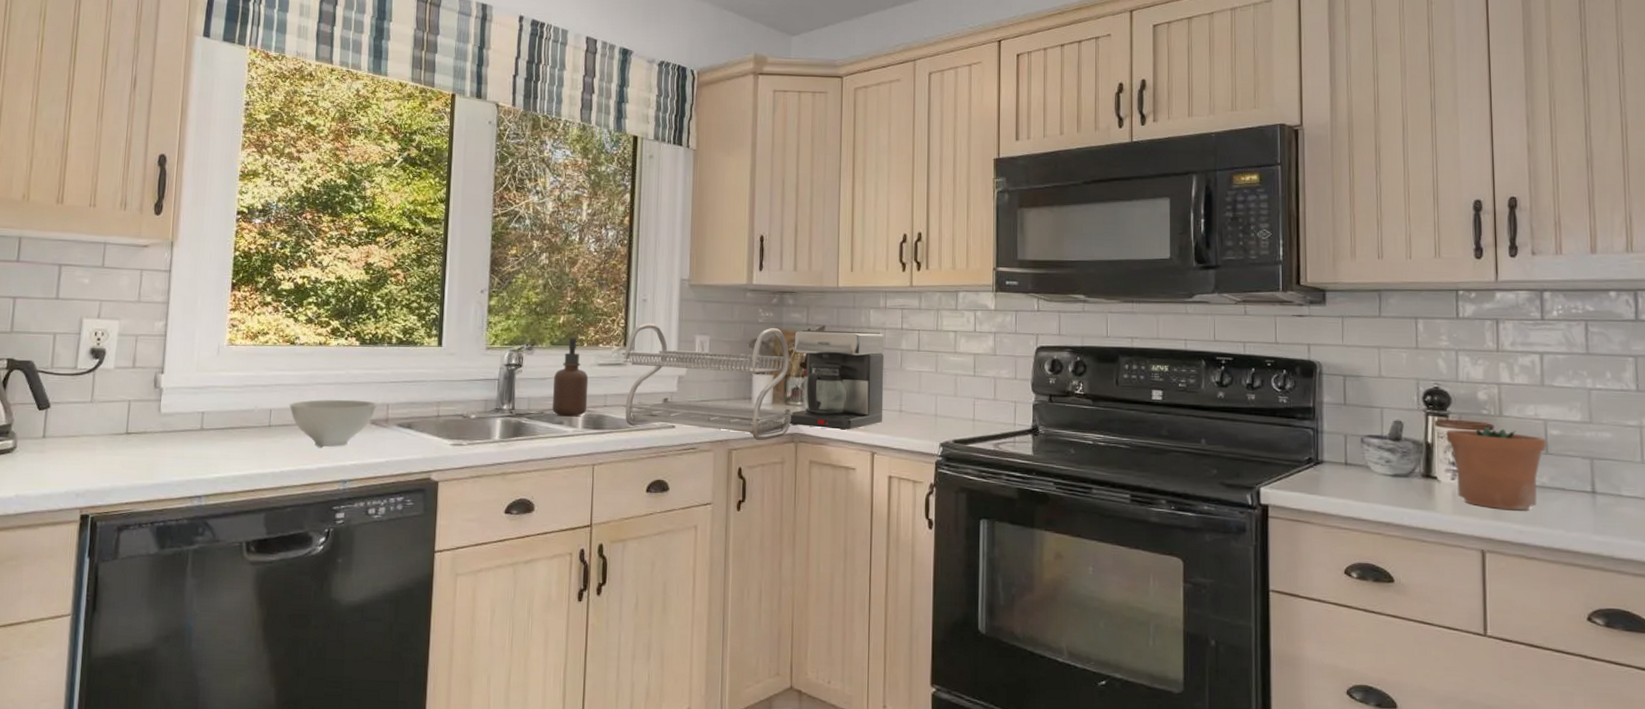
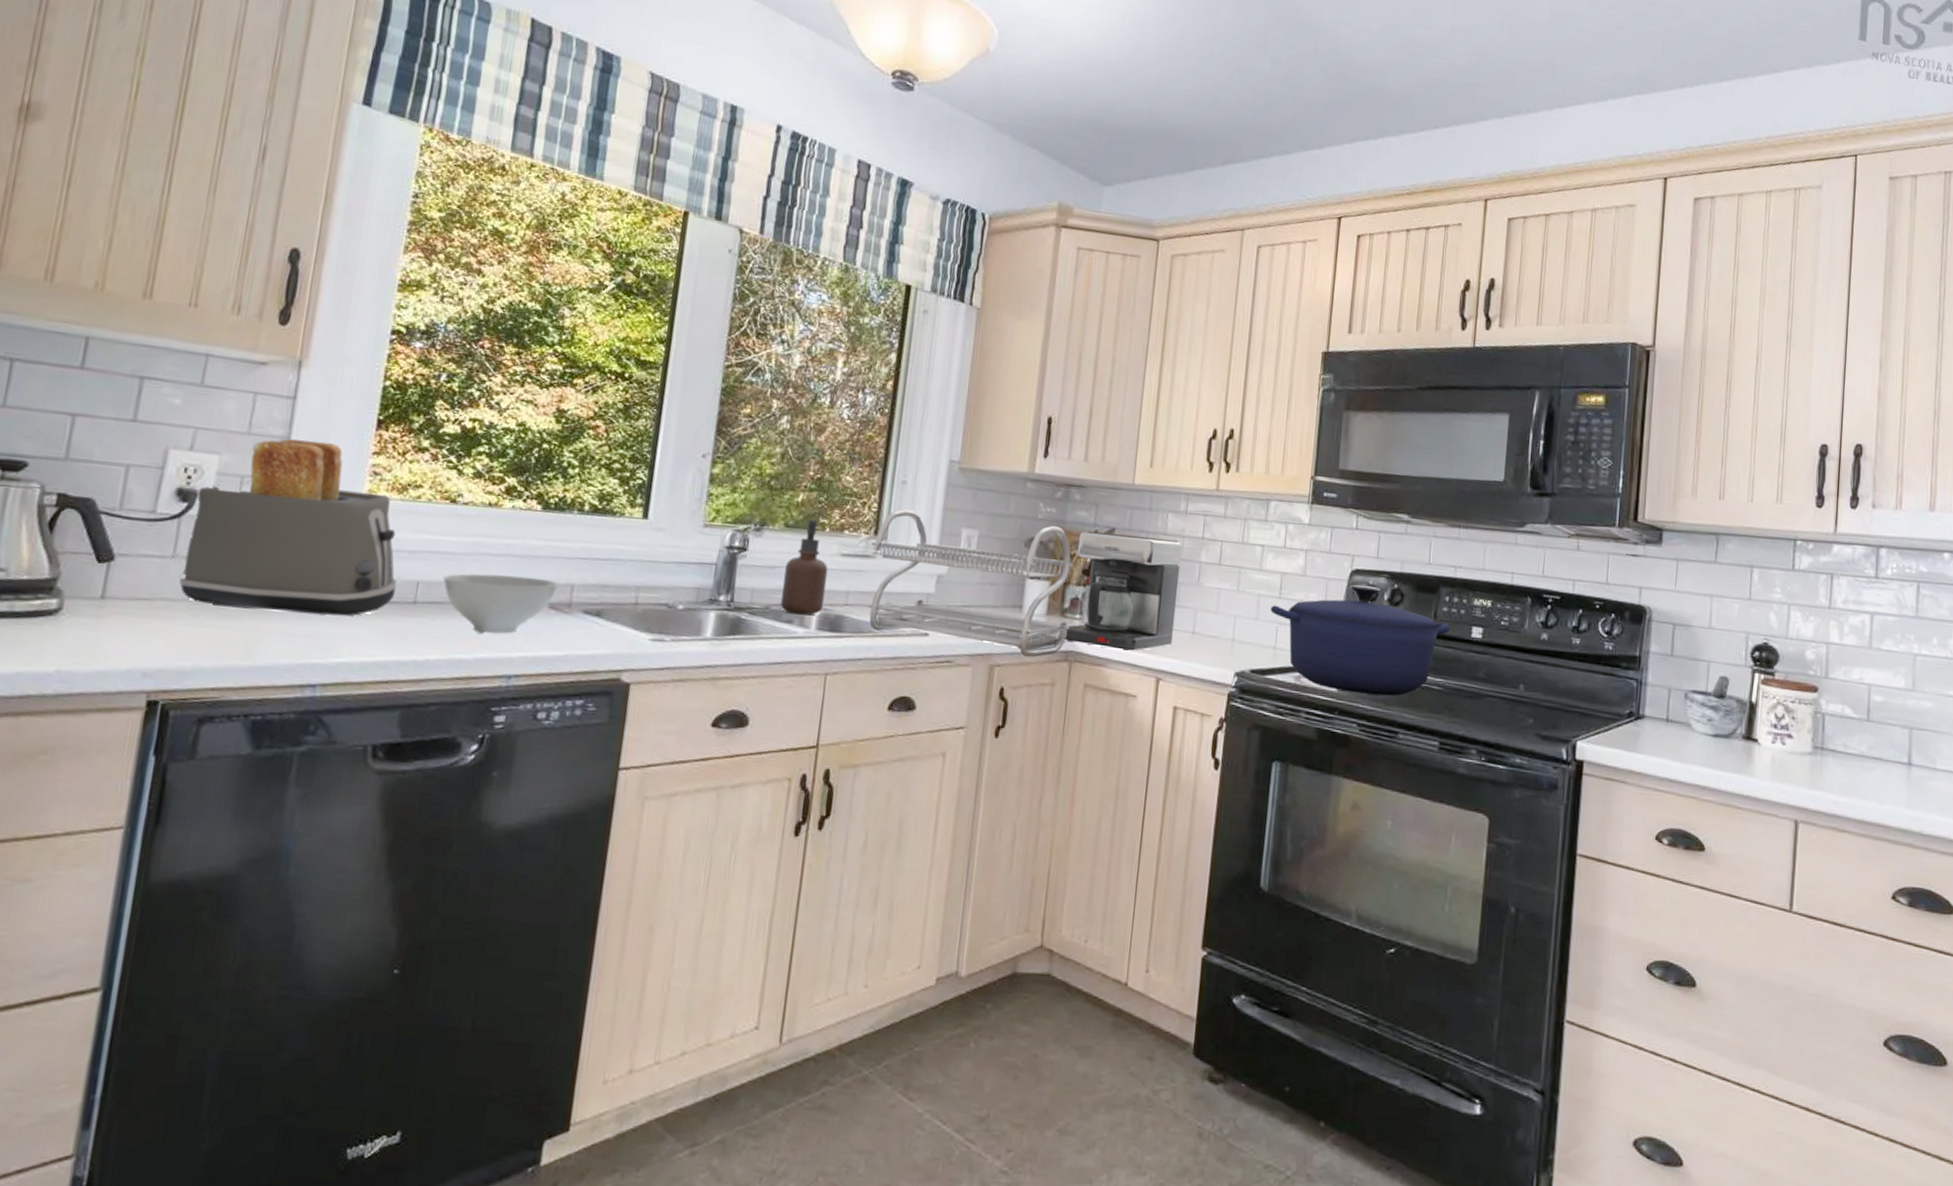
toaster: none [97,304,255,440] -> present [179,438,398,616]
cooking pot: none [967,359,1132,456] -> present [1270,584,1450,696]
planter: present [1446,426,1547,511] -> none [1770,688,1869,780]

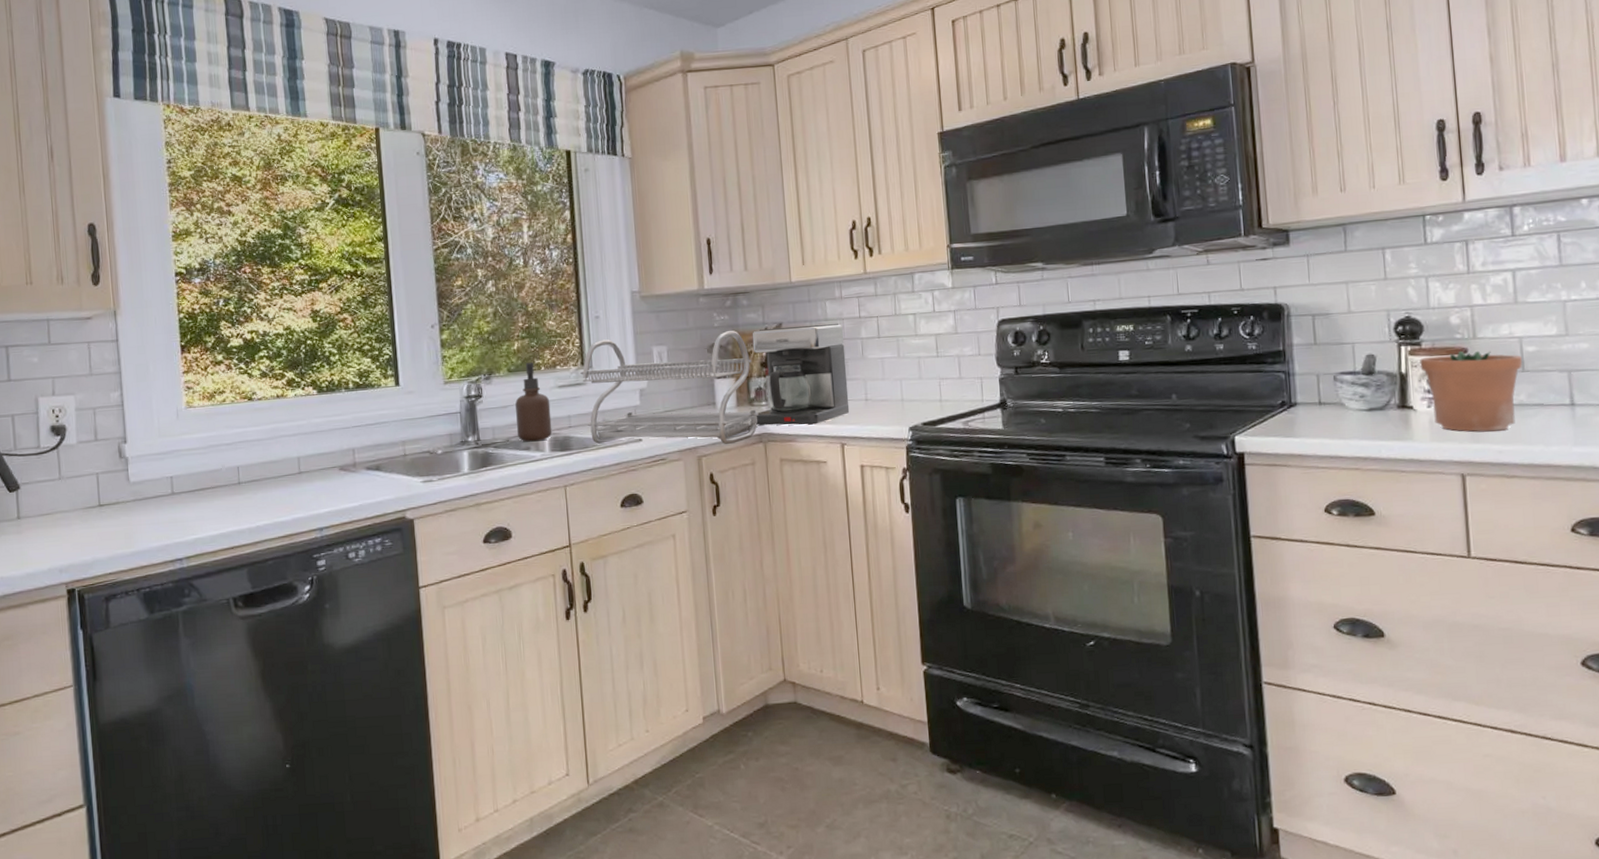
toaster: present [179,438,398,616] -> none [66,371,224,510]
bowl: present [442,573,559,634] -> none [255,448,343,498]
cooking pot: present [1270,584,1450,696] -> none [931,331,1098,428]
planter: none [1770,688,1869,780] -> present [1420,350,1523,432]

